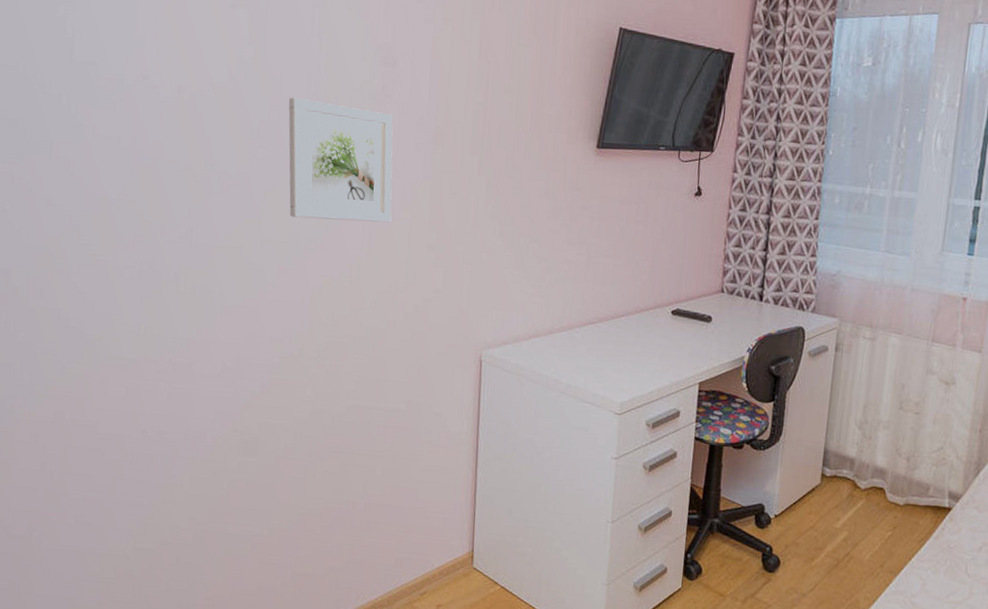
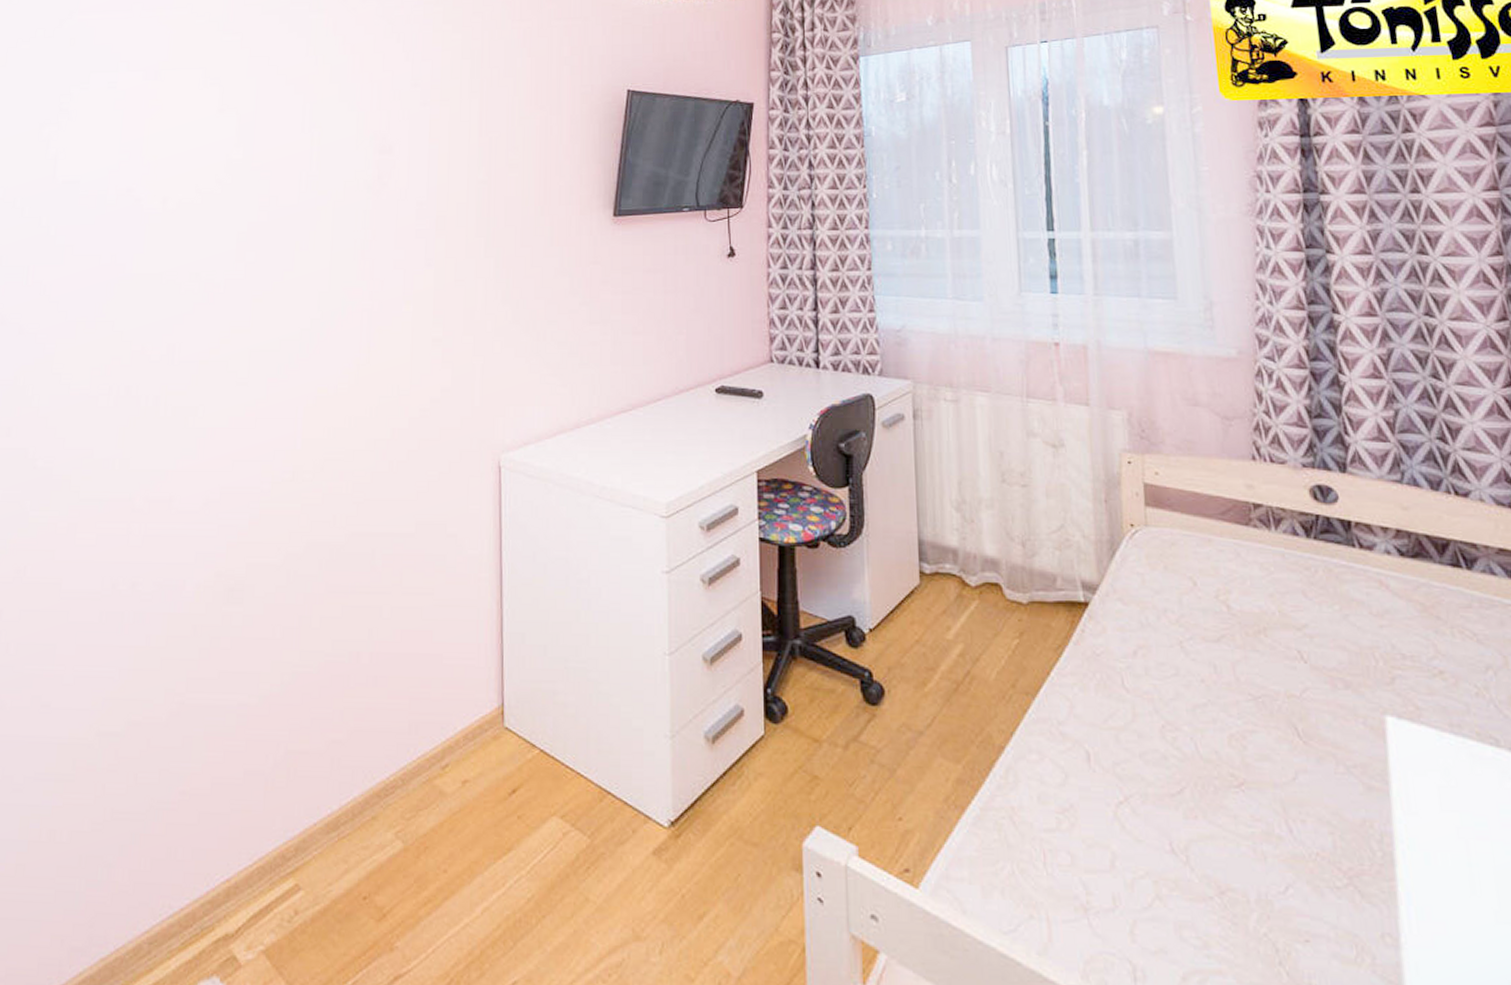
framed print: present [288,97,393,223] -> none [279,195,392,323]

